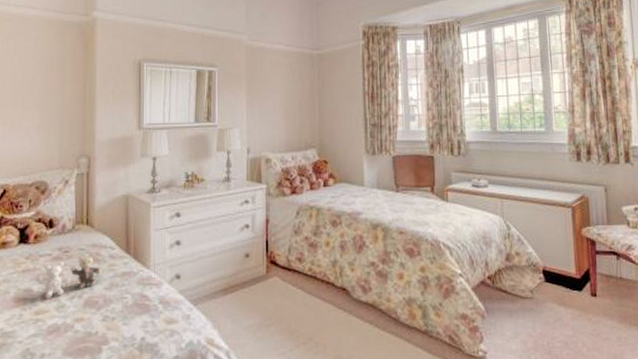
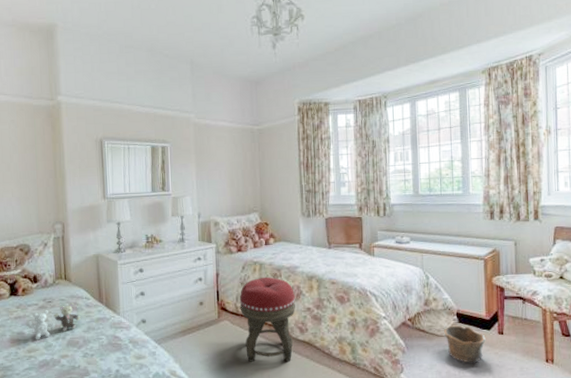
footstool: none [292,224,357,328] -> present [239,276,295,362]
clay pot: none [529,285,577,331] -> present [444,325,486,363]

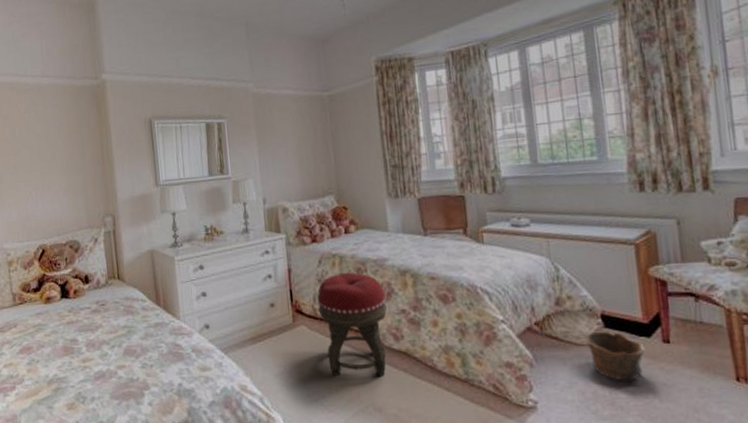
teddy bear: present [26,302,81,340] -> none [79,305,137,348]

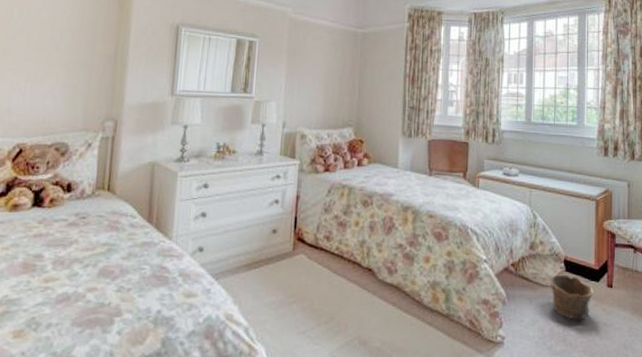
footstool: present [317,272,387,376] -> none [320,204,386,309]

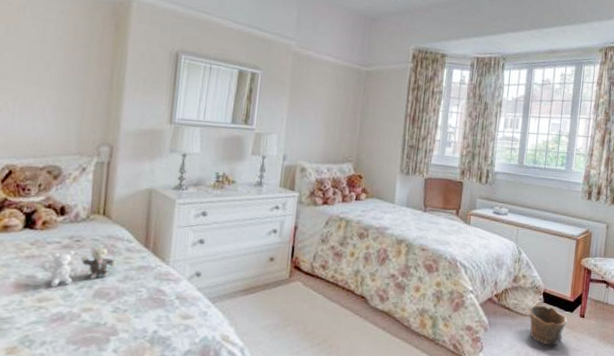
teddy bear: none [48,220,121,267] -> present [41,244,117,287]

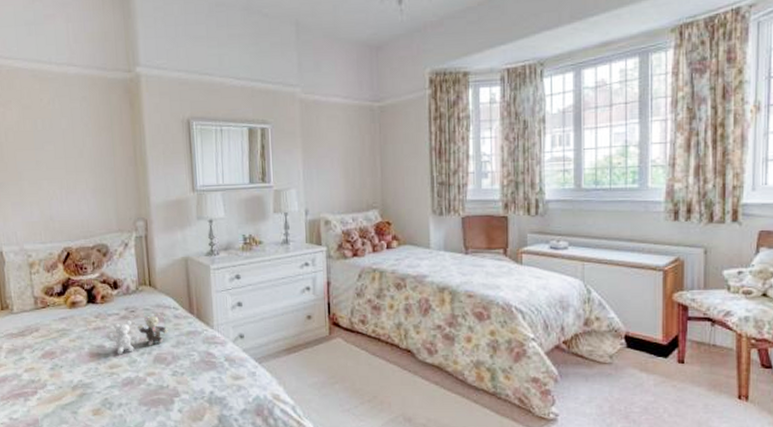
clay pot: present [528,305,567,346] -> none [608,351,661,397]

